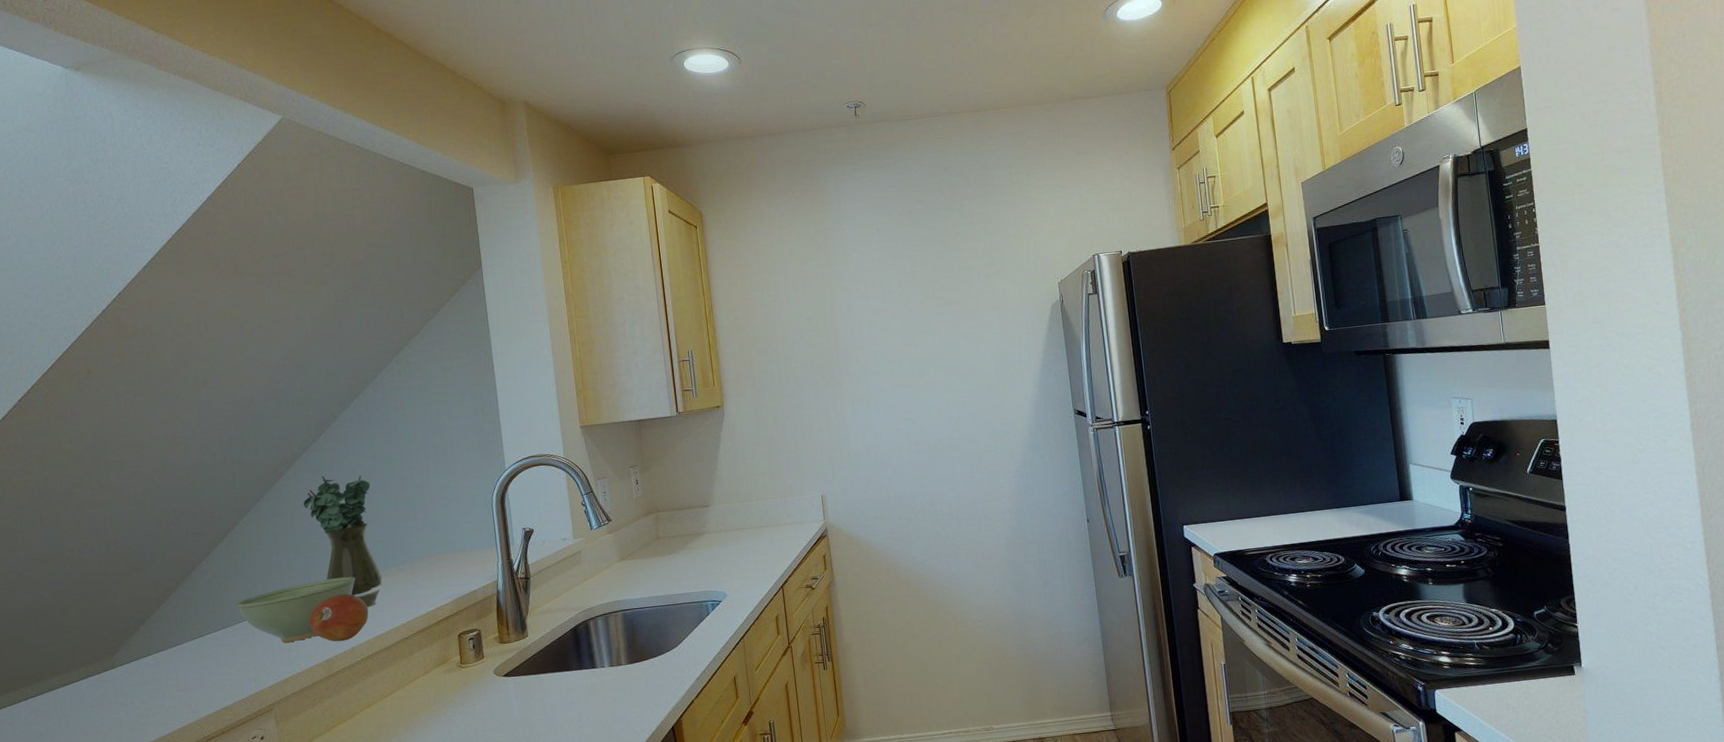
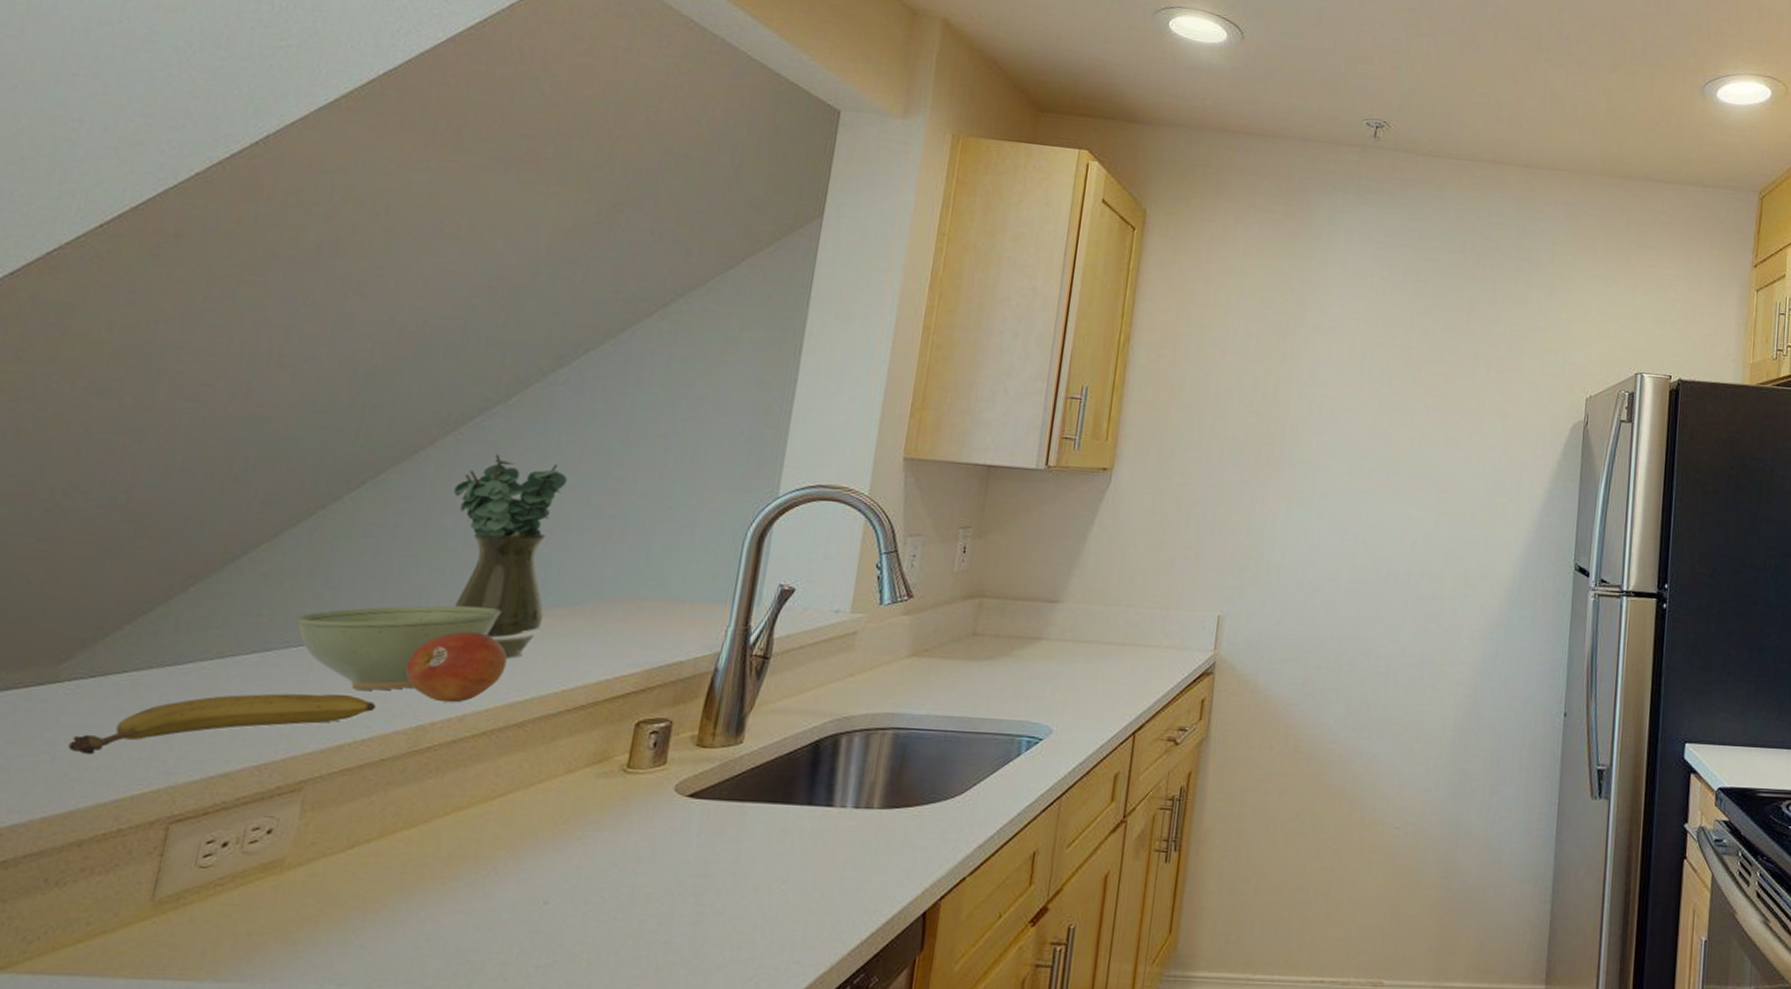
fruit: none [133,647,300,709] -> present [68,693,377,755]

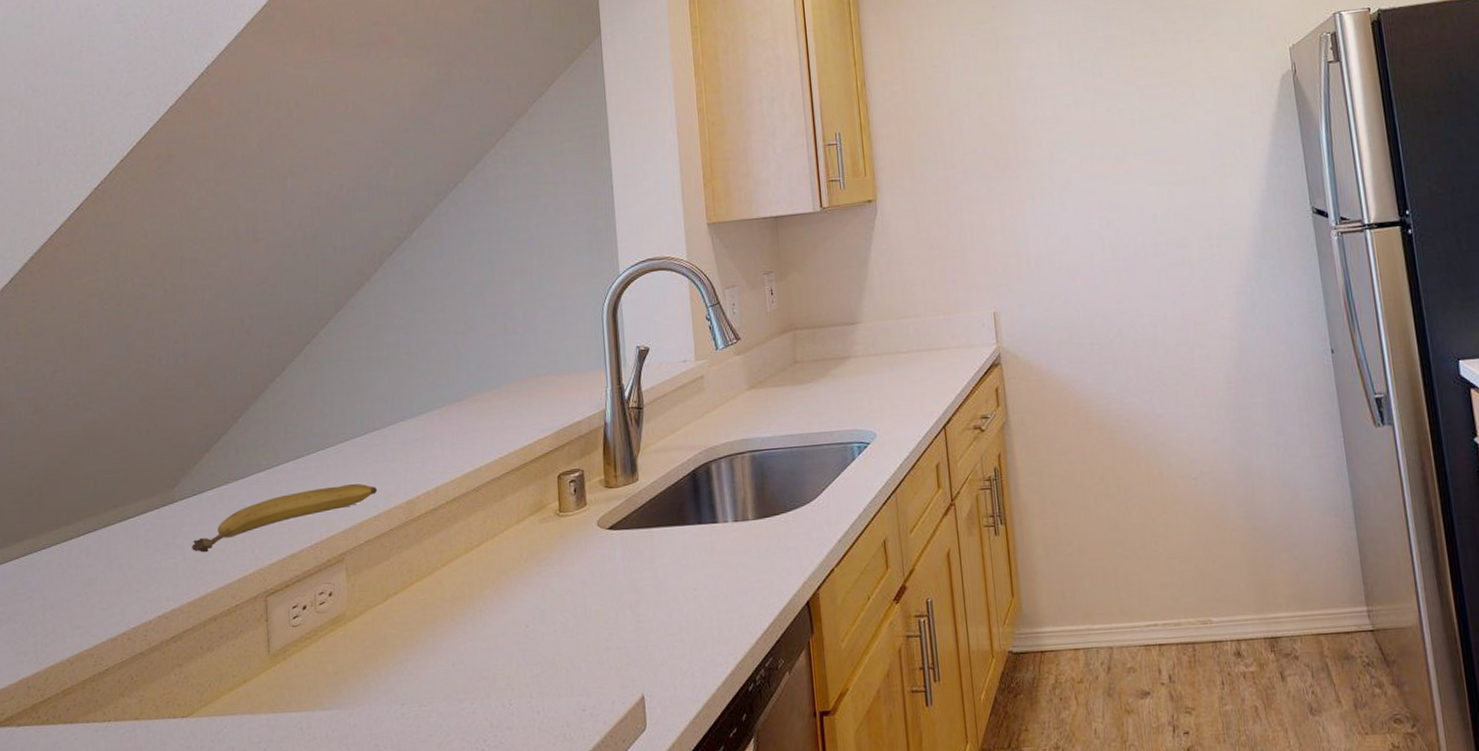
bowl: present [295,605,502,691] -> none [310,400,445,479]
fruit: present [404,631,508,703] -> none [389,421,457,480]
vase: present [453,454,568,659] -> none [390,279,474,439]

